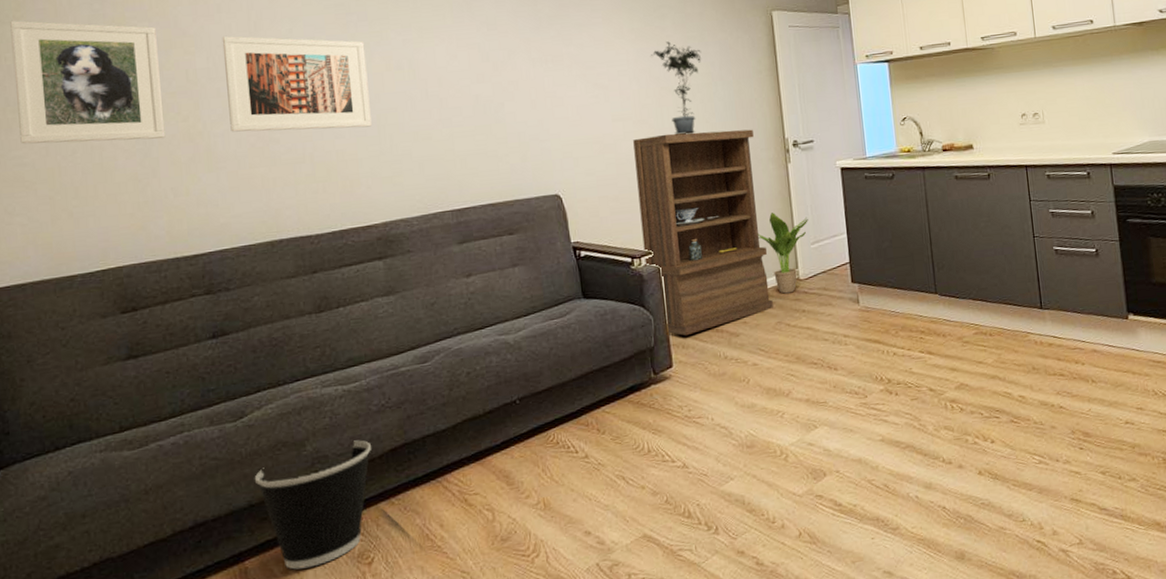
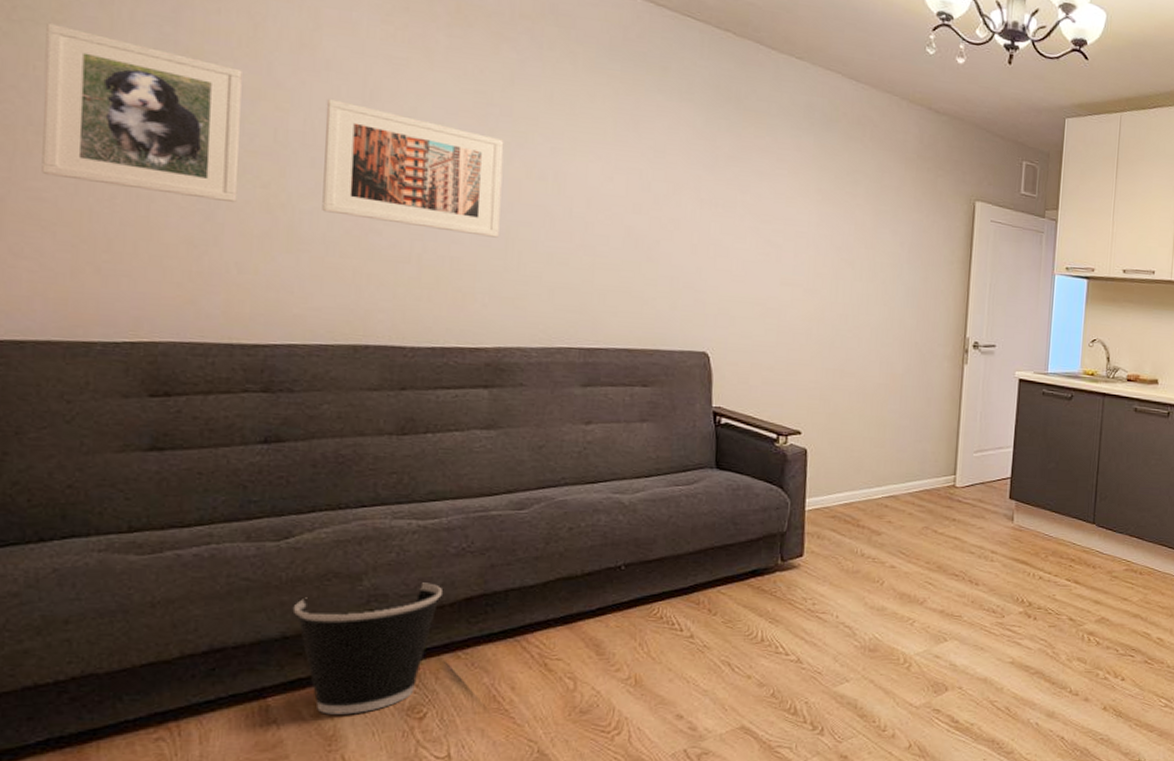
bookshelf: present [633,129,773,336] -> none [791,308,933,526]
potted plant: present [650,41,702,135] -> none [834,210,892,314]
potted plant: present [758,213,808,294] -> none [919,413,976,499]

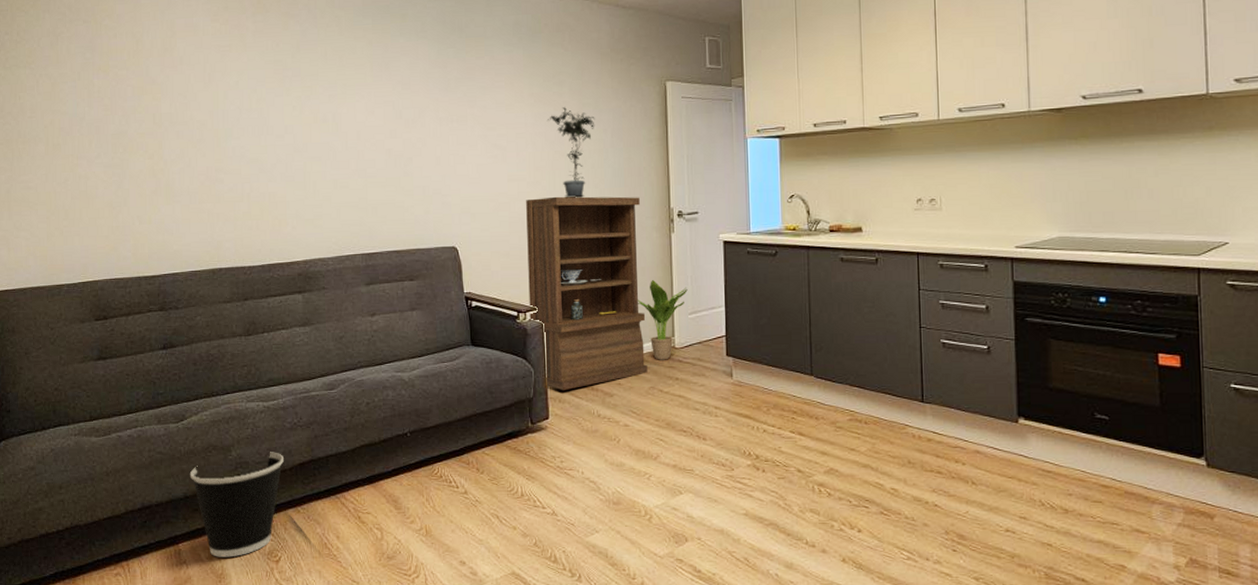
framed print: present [41,23,242,203] -> none [24,65,135,173]
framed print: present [322,98,504,238] -> none [182,85,299,173]
bookshelf: none [791,308,933,526] -> present [526,196,648,391]
potted plant: none [834,210,892,314] -> present [546,107,595,198]
potted plant: none [919,413,976,499] -> present [638,280,688,360]

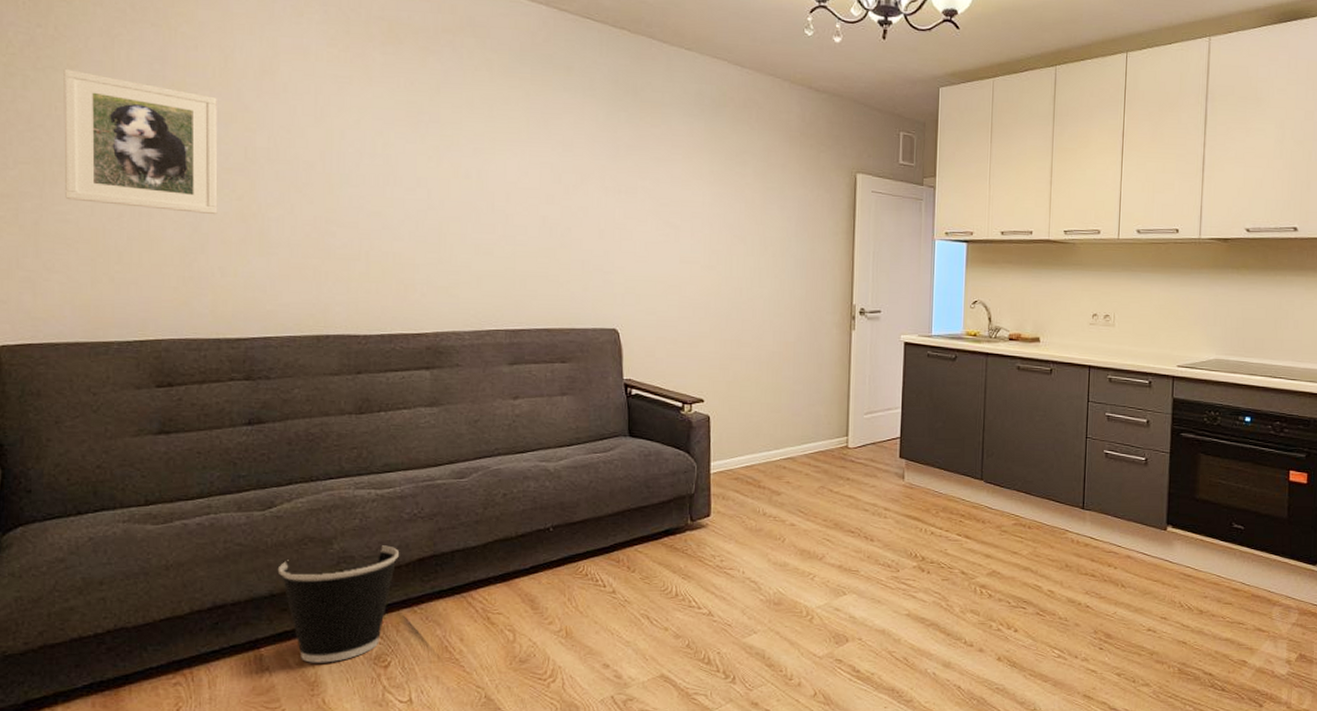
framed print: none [24,65,135,173] -> present [64,69,218,215]
bookshelf: present [526,196,648,391] -> none [695,283,821,488]
potted plant: present [546,107,595,198] -> none [726,189,779,287]
potted plant: present [638,280,688,360] -> none [813,377,865,460]

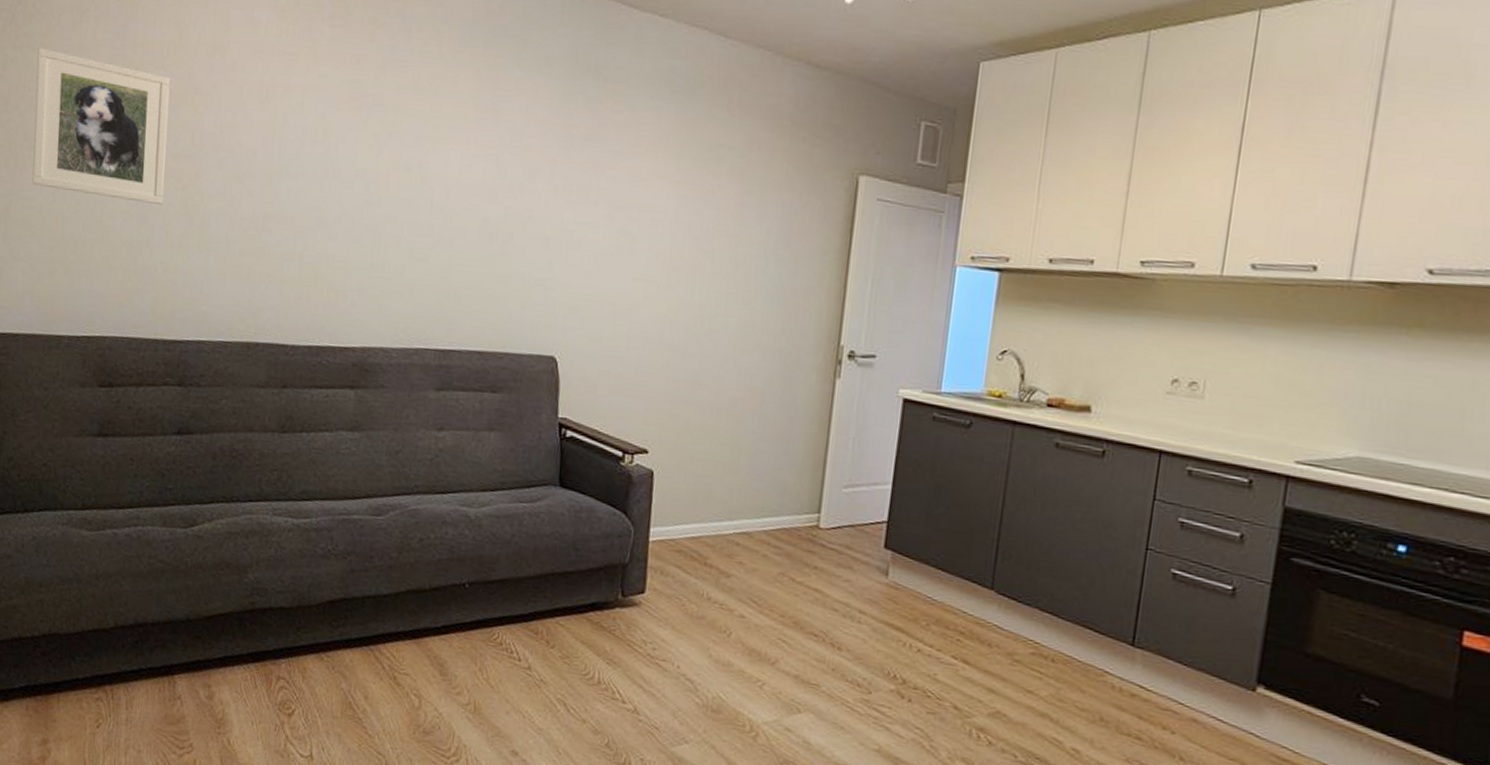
wastebasket: present [277,545,399,663] -> none [195,581,311,701]

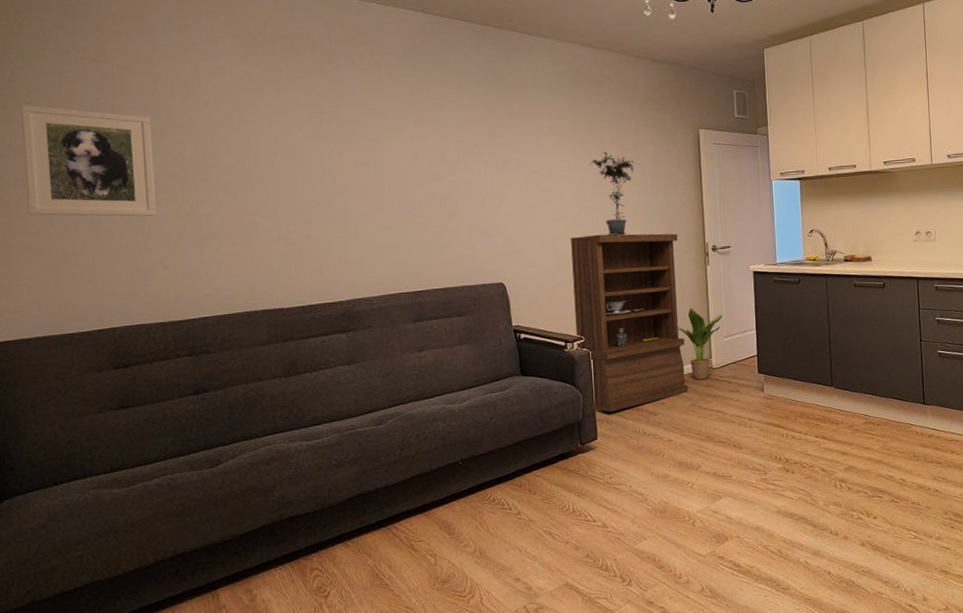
bookshelf: none [637,308,802,561] -> present [571,233,688,413]
potted plant: none [693,192,758,316] -> present [589,152,635,236]
potted plant: none [779,436,847,542] -> present [678,308,723,380]

